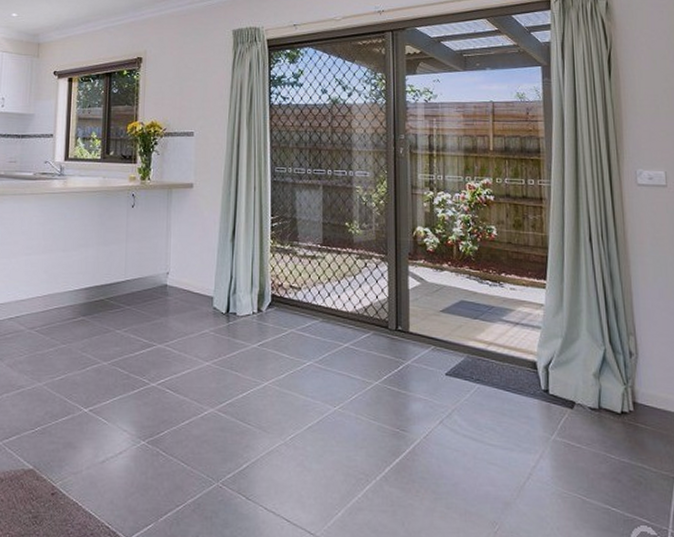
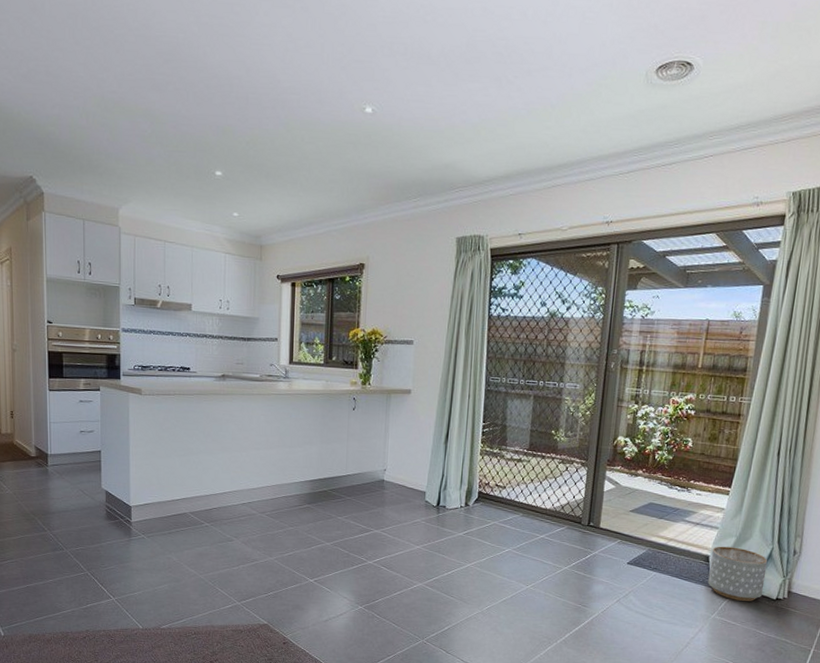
planter: none [538,349,605,417] -> present [707,546,768,601]

